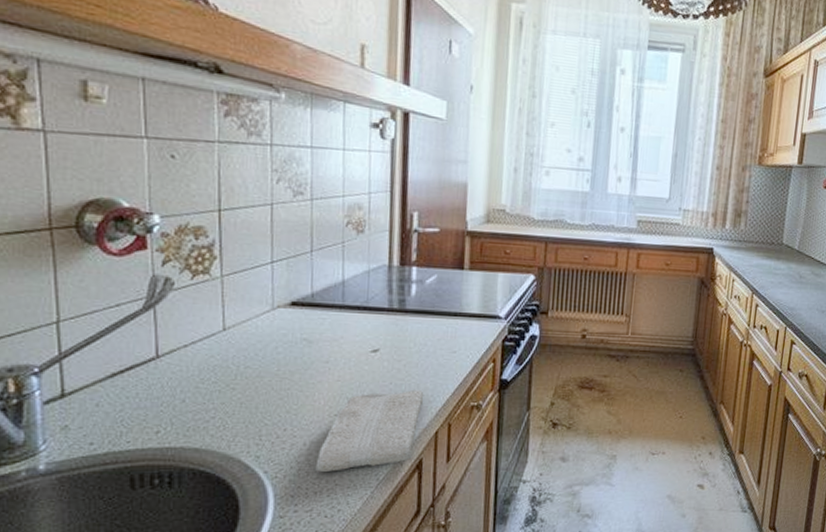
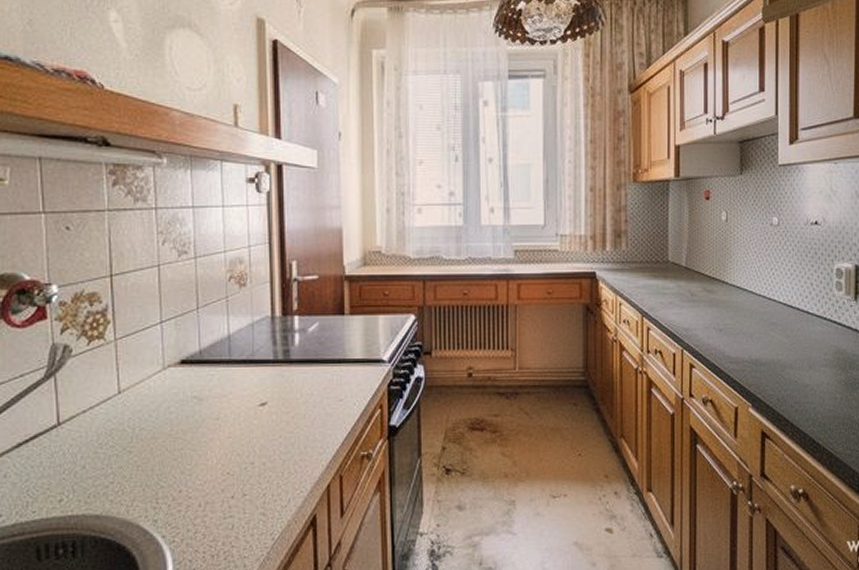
washcloth: present [315,389,424,472] -> none [211,441,314,534]

